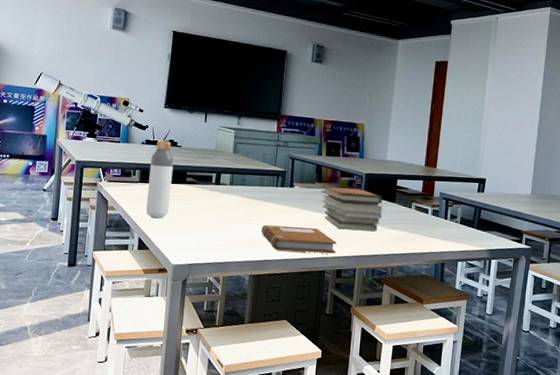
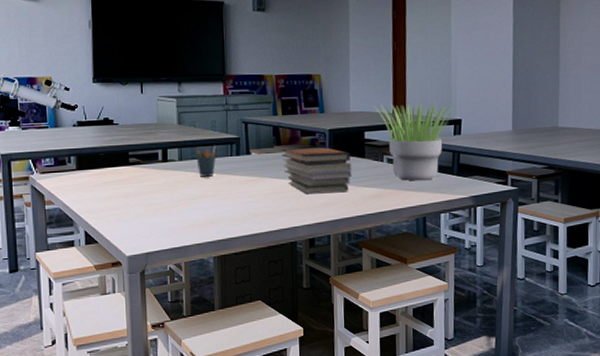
bottle: present [146,141,174,219] -> none [86,120,115,208]
pen holder: none [245,176,264,203] -> present [196,146,217,177]
notebook: present [261,225,337,254] -> none [220,196,307,226]
potted plant: none [408,157,482,231] -> present [374,103,456,181]

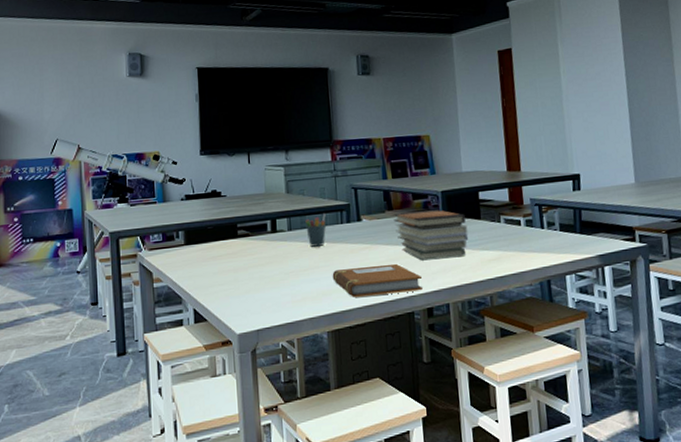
notebook: none [220,196,307,226] -> present [332,263,423,297]
potted plant: present [374,103,456,181] -> none [487,159,573,242]

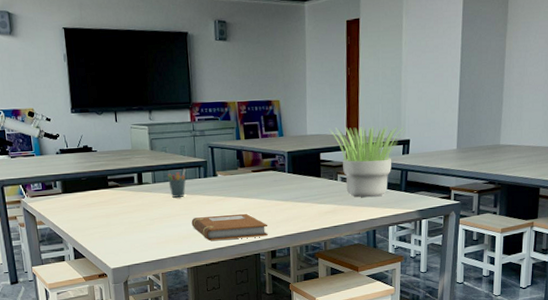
book stack: present [393,210,469,261] -> none [244,168,309,212]
potted plant: none [487,159,573,242] -> present [329,125,405,198]

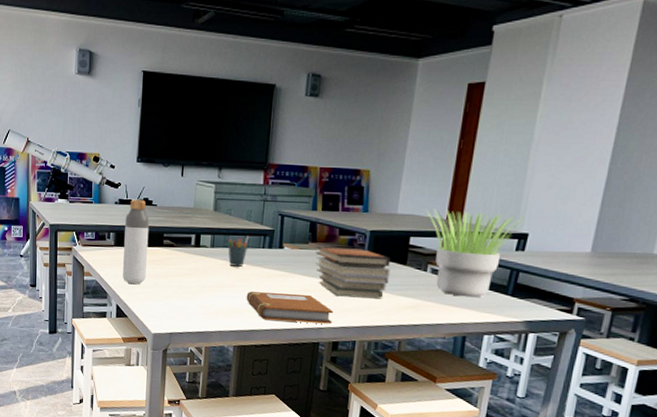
bottle: none [68,148,97,227] -> present [123,200,150,285]
book stack: none [244,168,309,212] -> present [315,245,391,299]

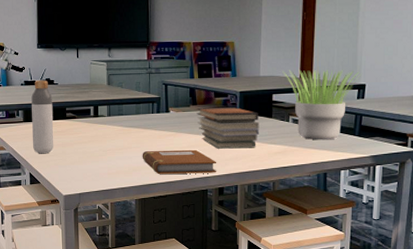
pen holder: present [228,236,249,267] -> none [122,104,140,131]

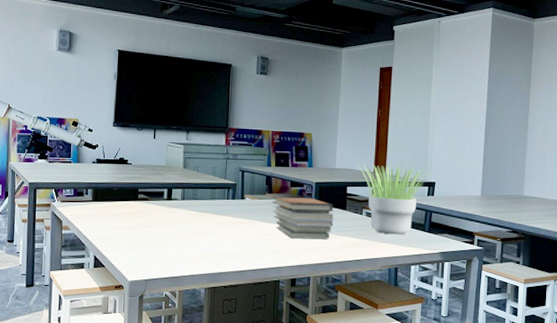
bottle: present [31,80,54,154] -> none [100,159,125,236]
notebook: present [142,149,217,174] -> none [214,237,291,264]

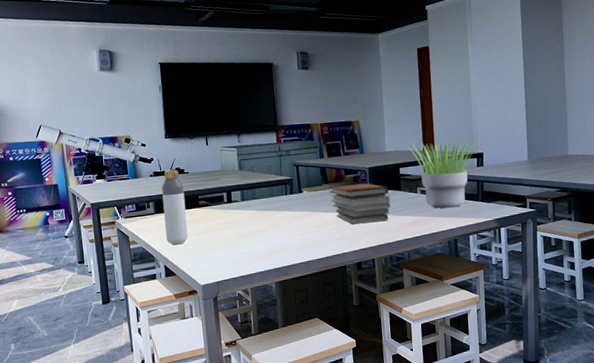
bottle: none [100,159,125,236] -> present [162,170,188,245]

